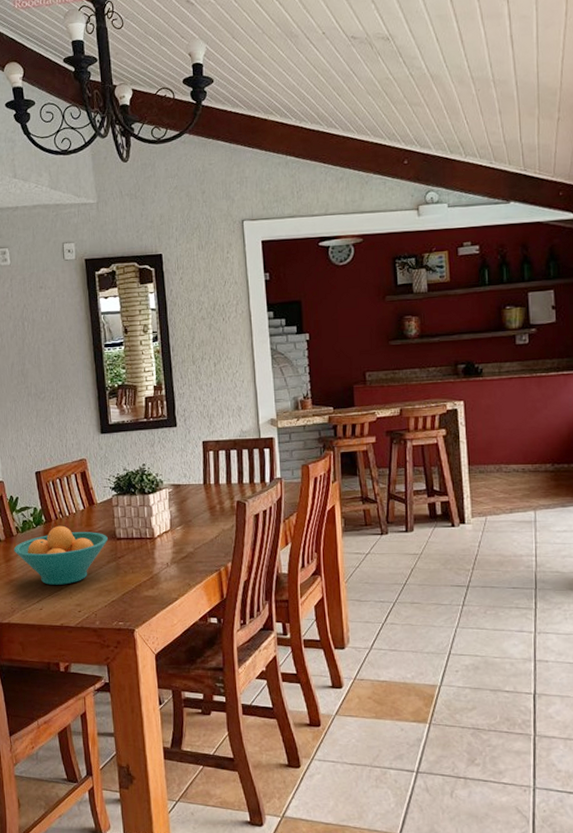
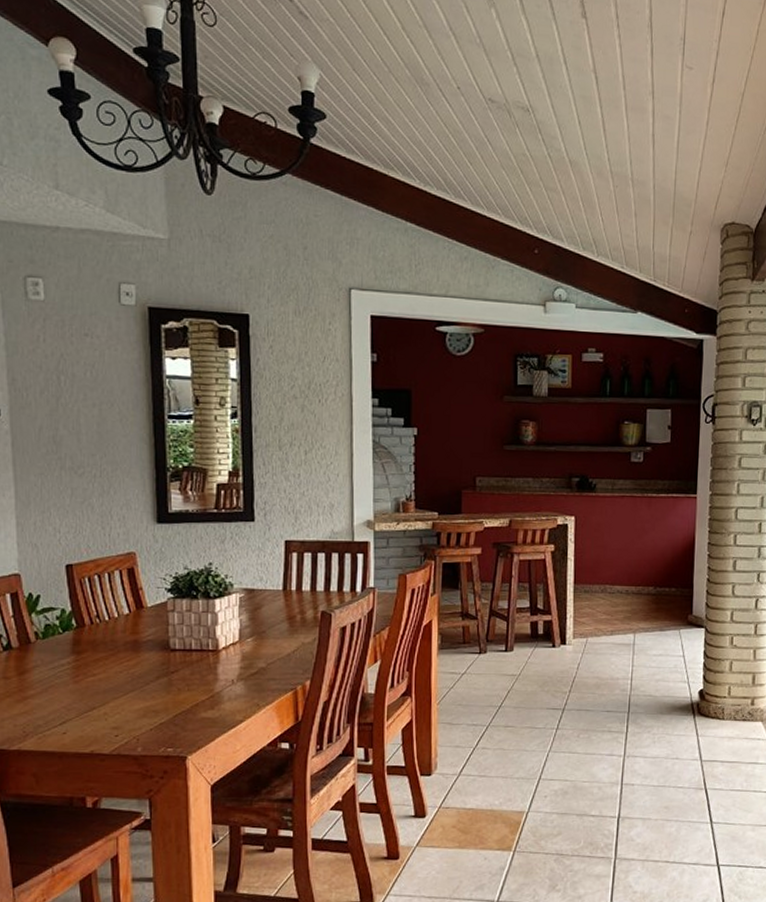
fruit bowl: present [14,525,108,585] -> none [30,632,159,704]

